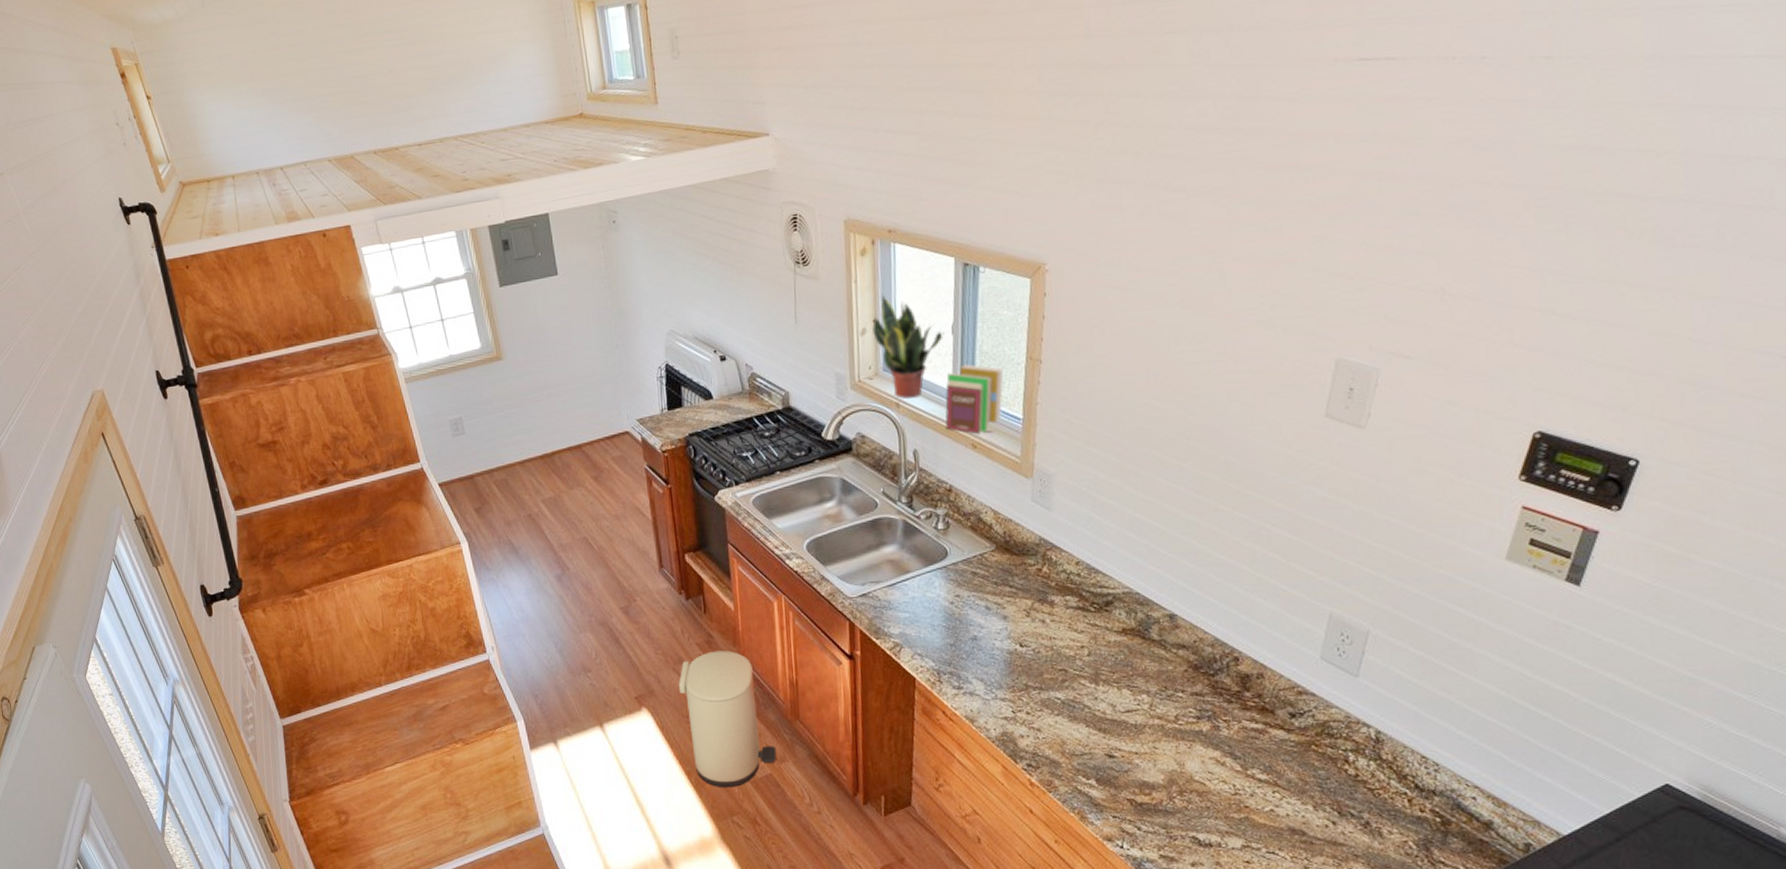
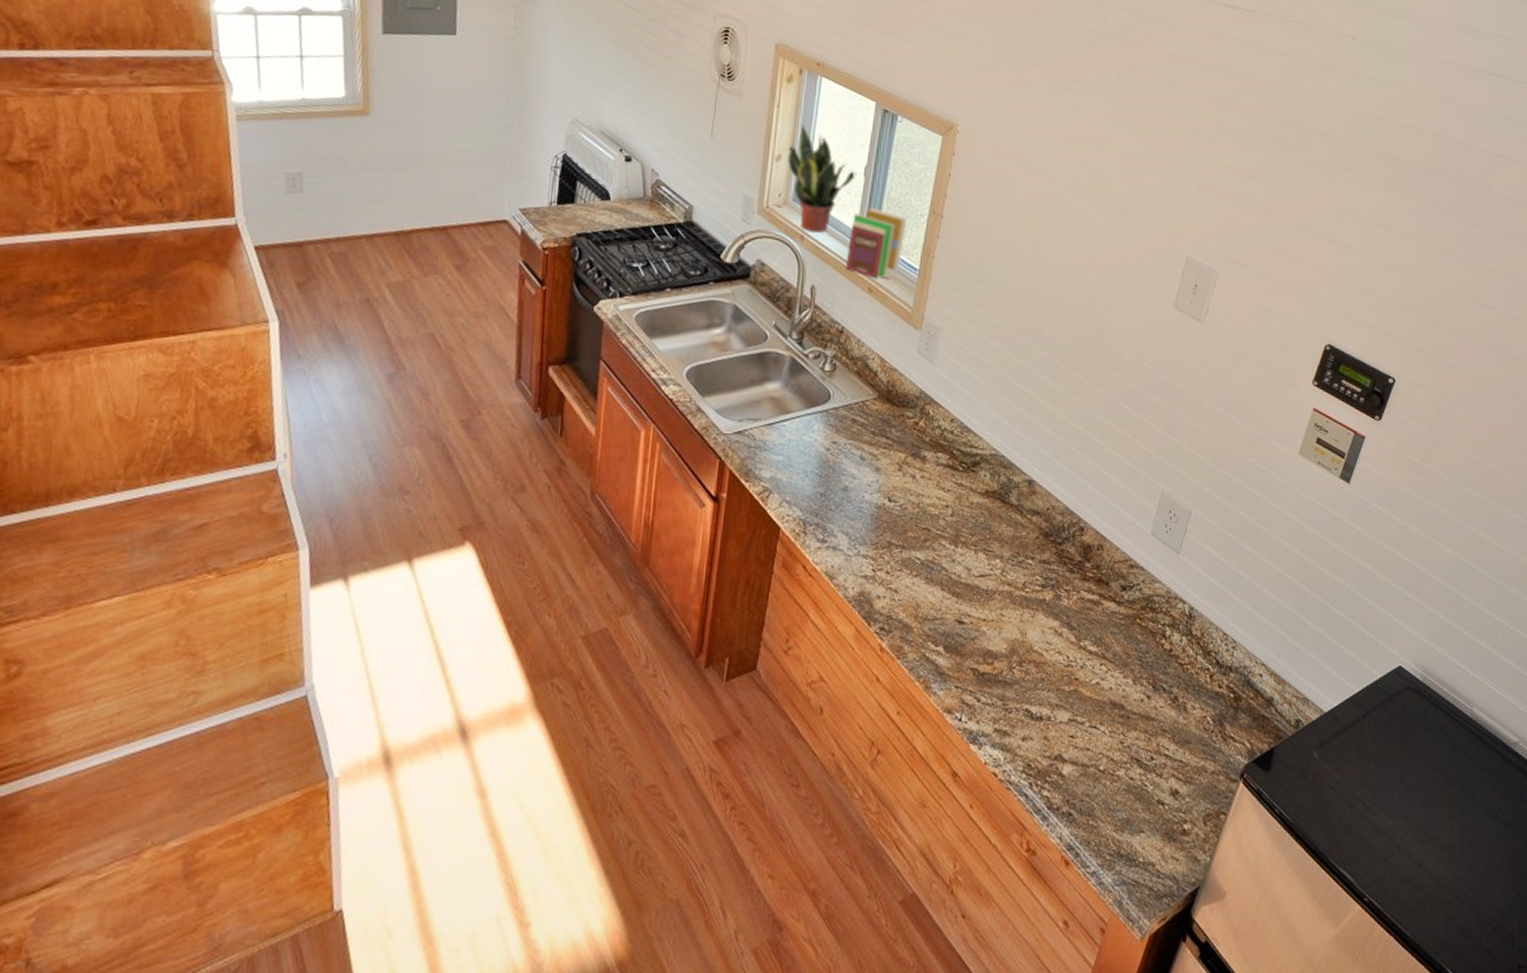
pedal bin: present [678,650,777,787] -> none [514,481,617,643]

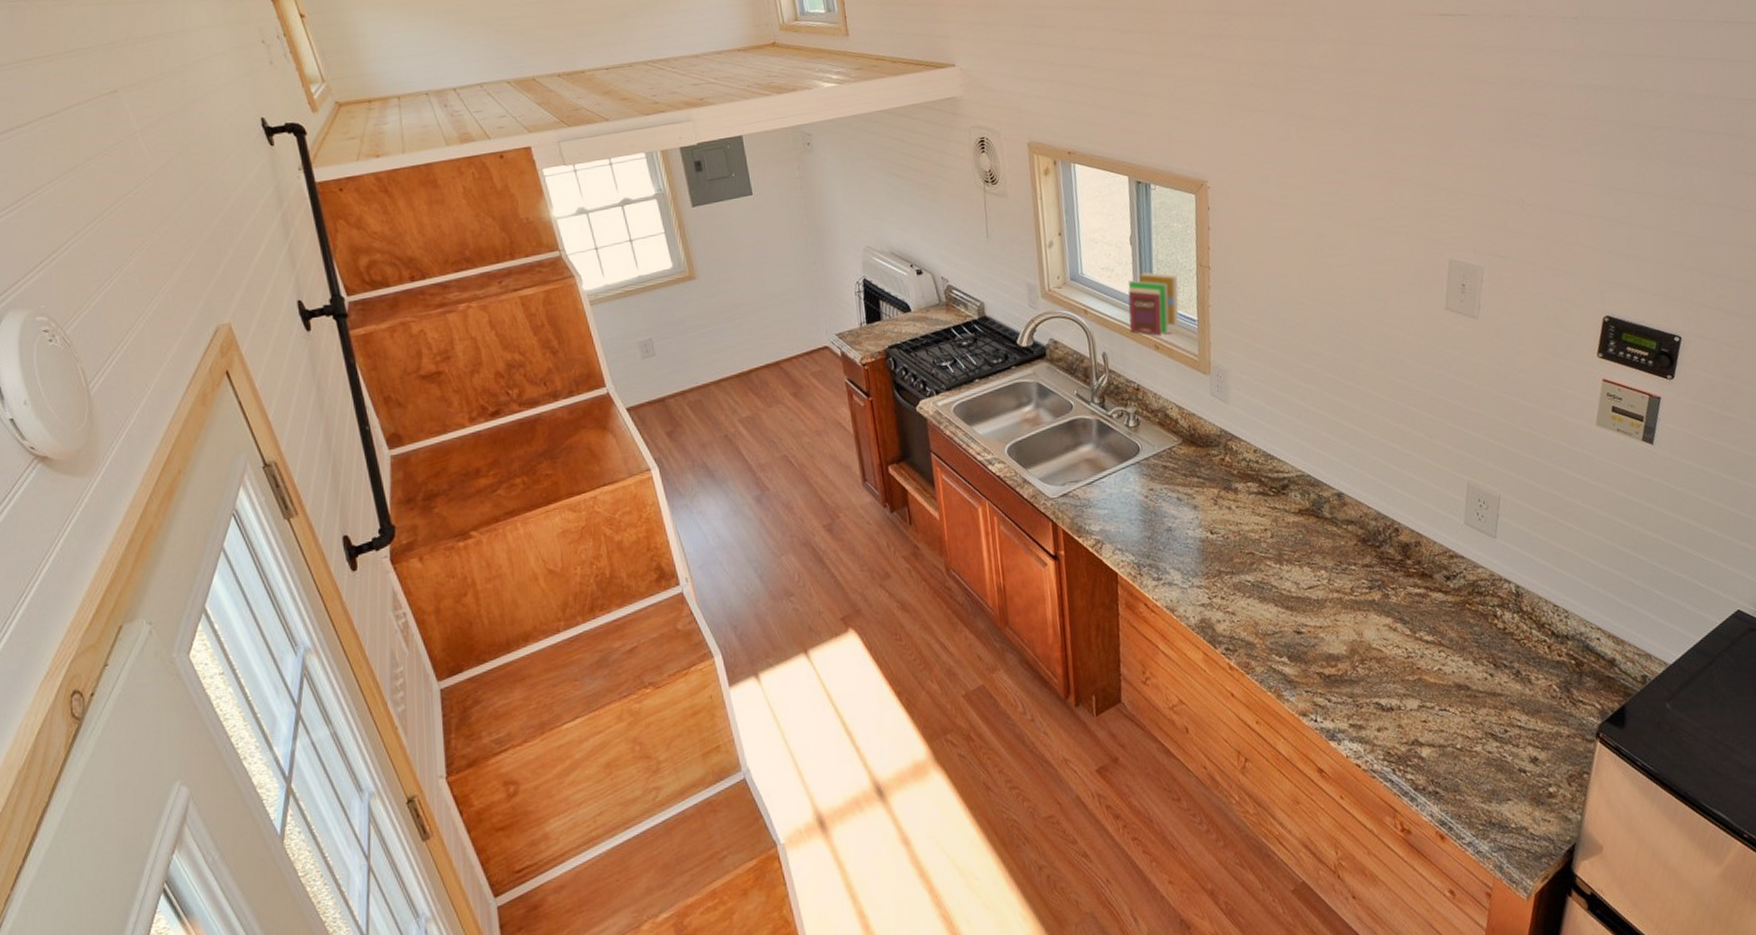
potted plant: present [787,125,857,234] -> none [1058,211,1124,306]

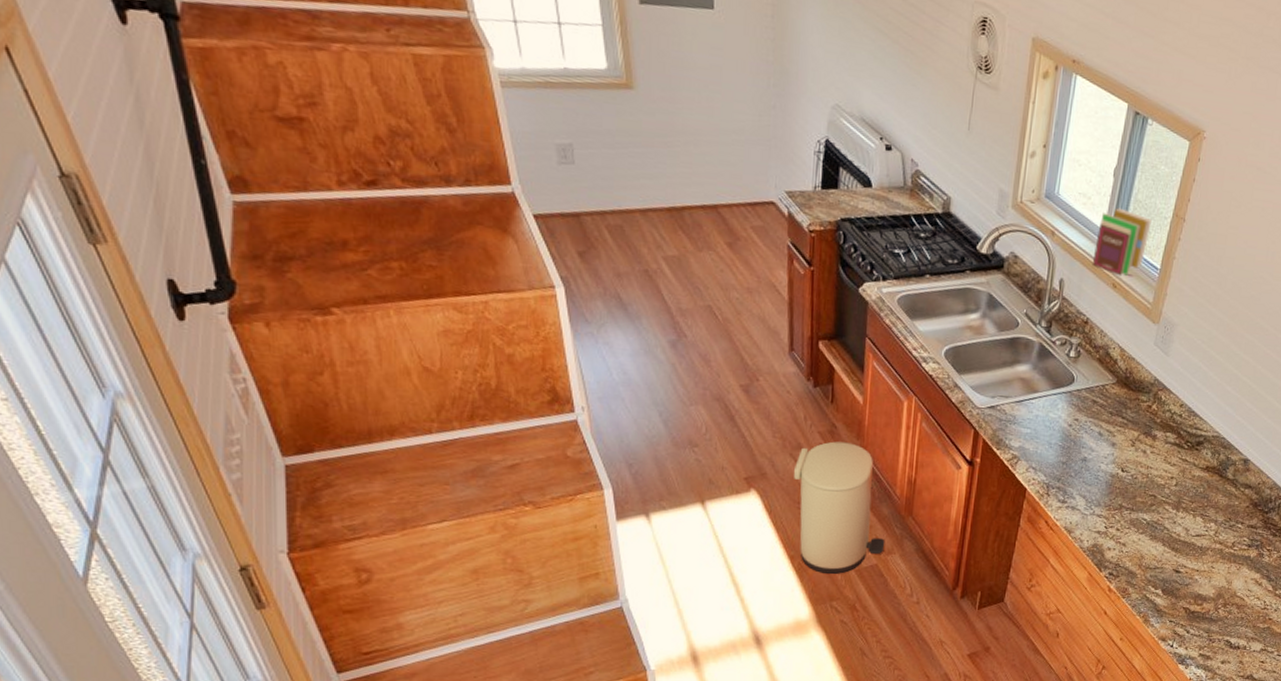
pedal bin: none [885,561,988,706] -> present [793,441,885,574]

